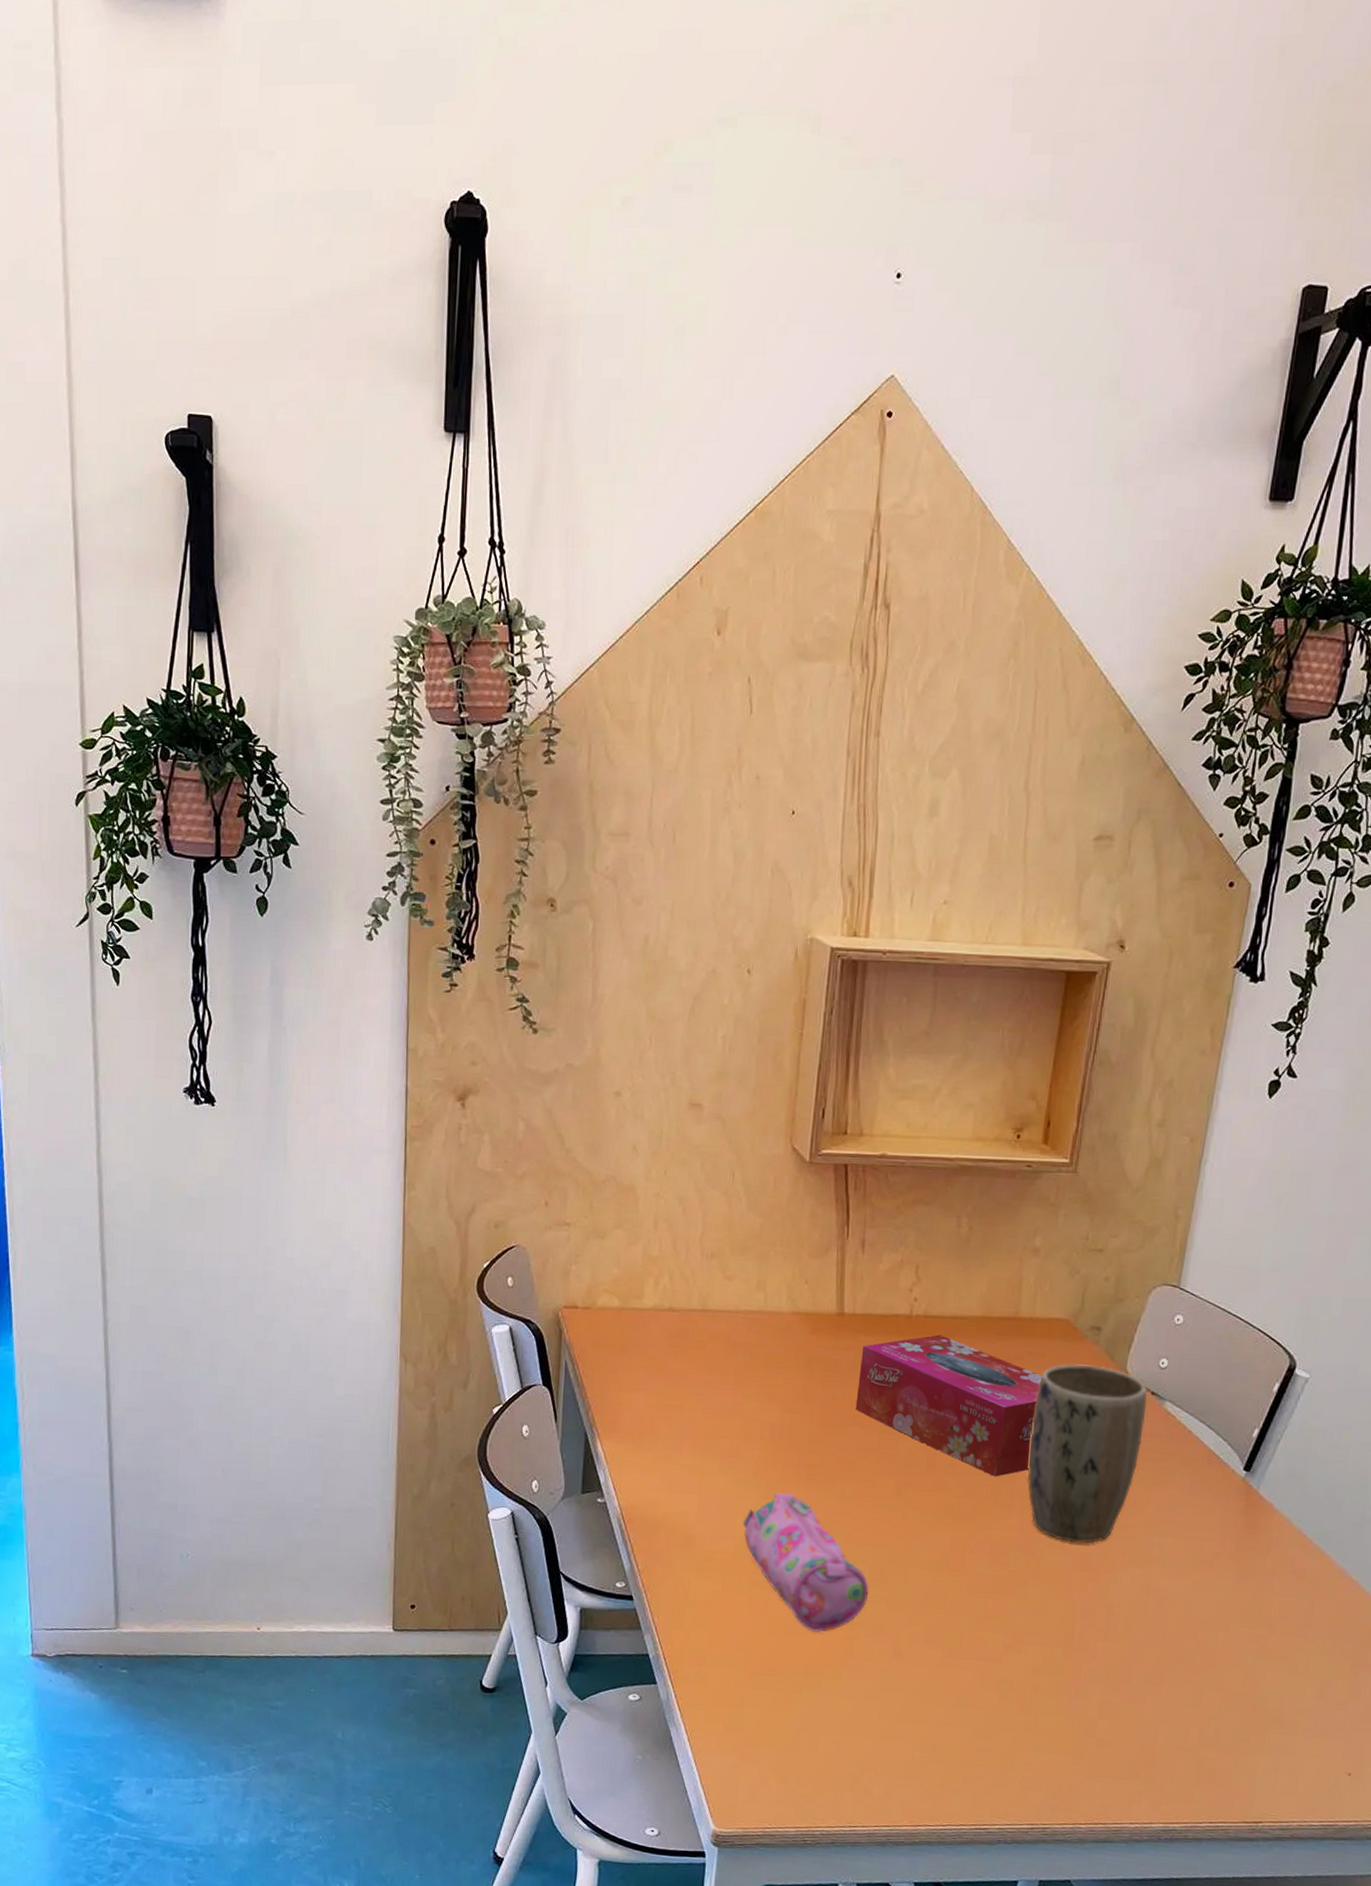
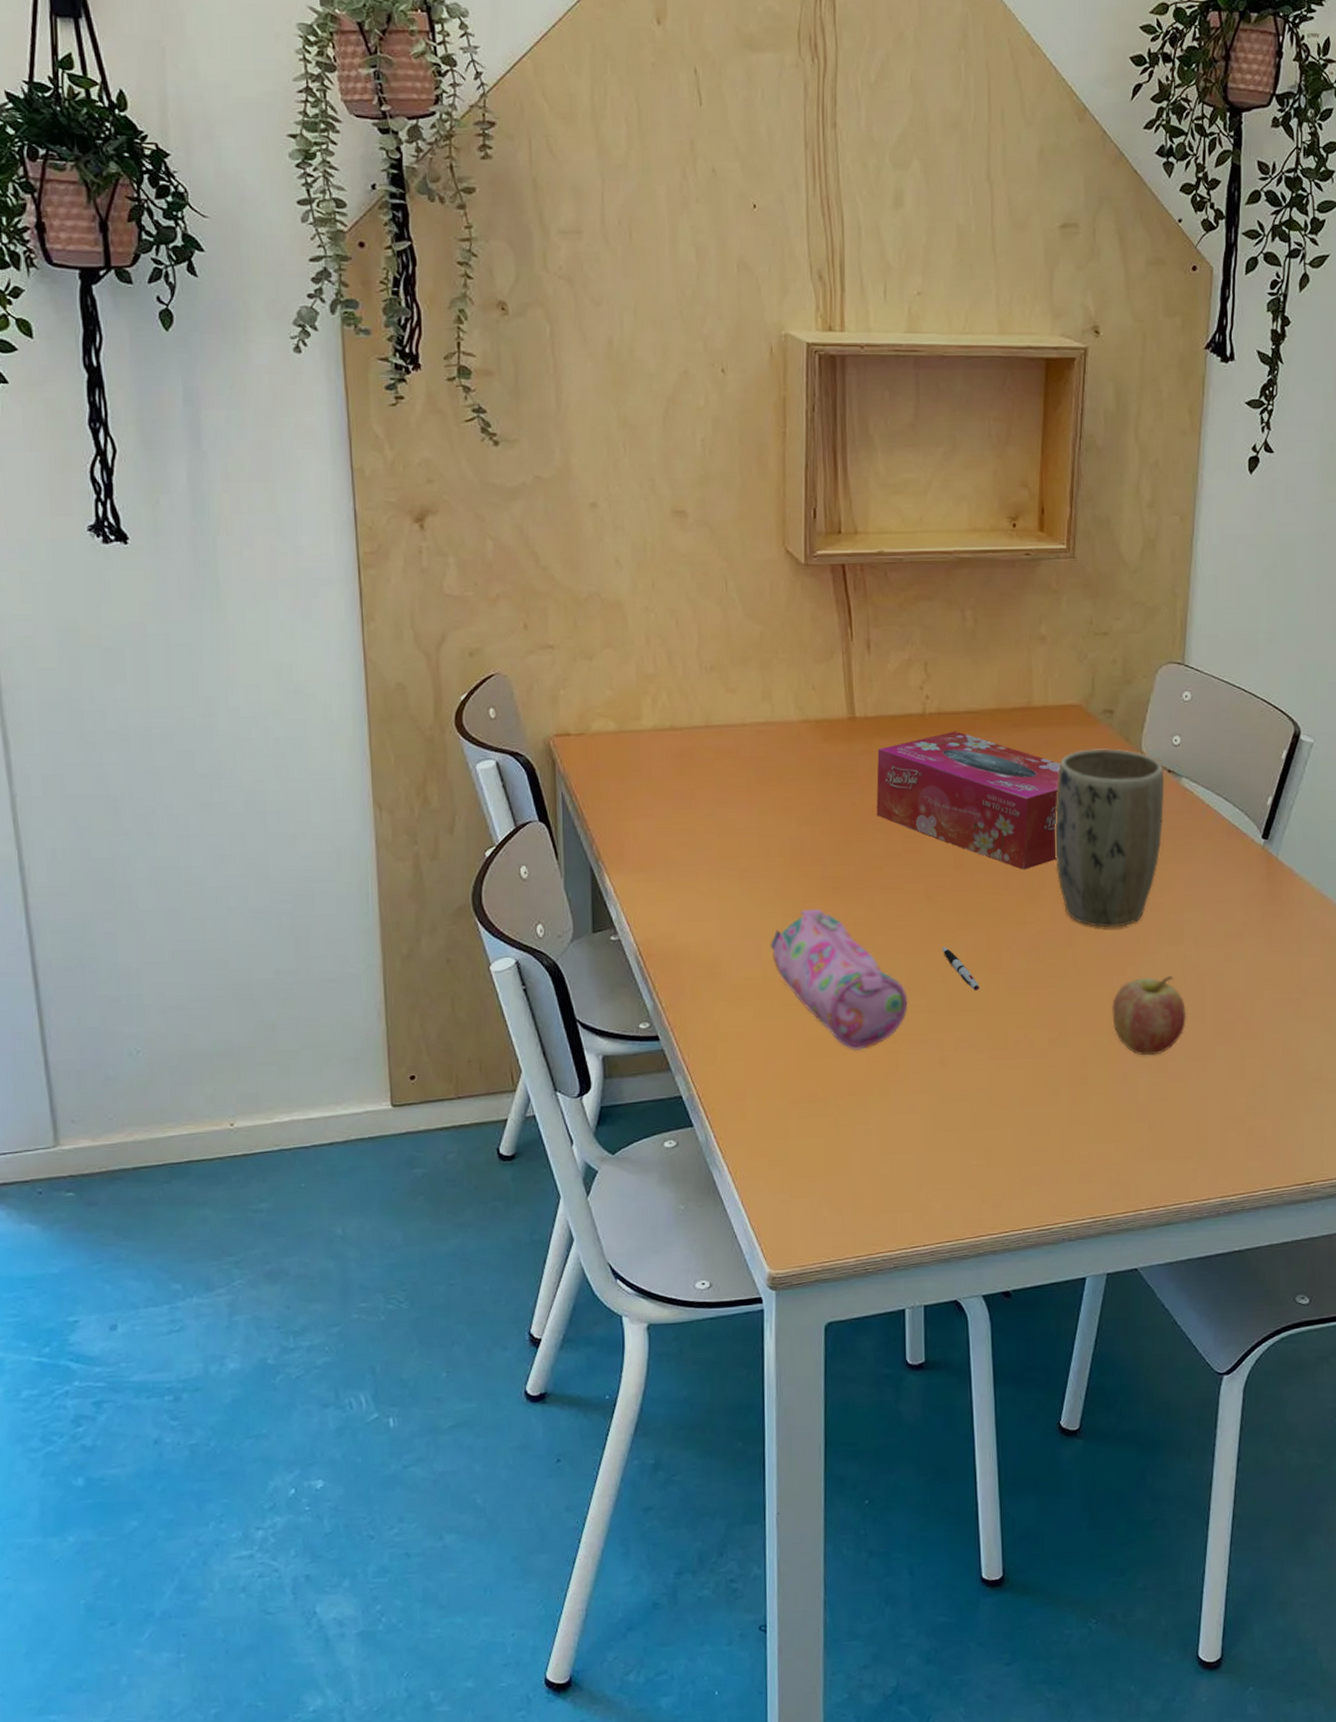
pen: none [907,1543,940,1590] -> present [942,946,980,991]
fruit: none [1069,1596,1147,1674] -> present [1112,976,1187,1056]

